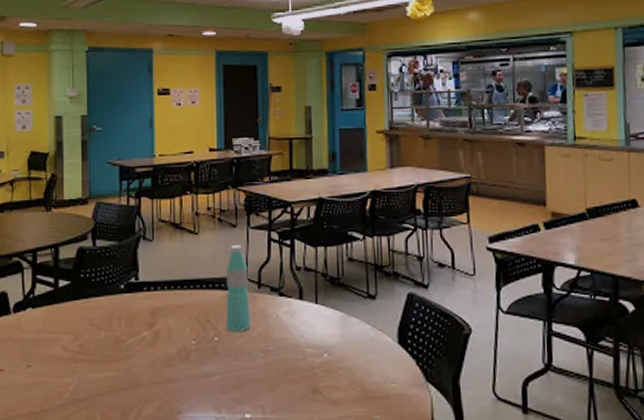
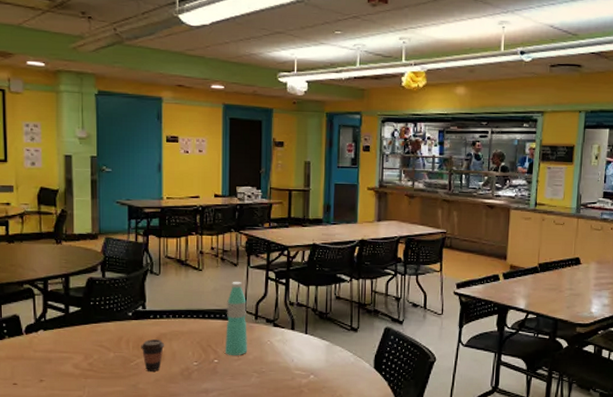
coffee cup: none [134,315,160,353] -> present [141,339,165,371]

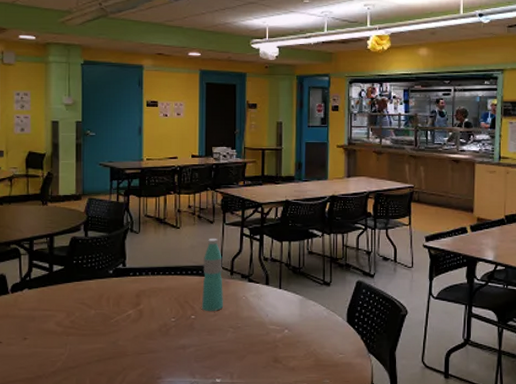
coffee cup: present [141,339,165,371] -> none [121,296,144,328]

